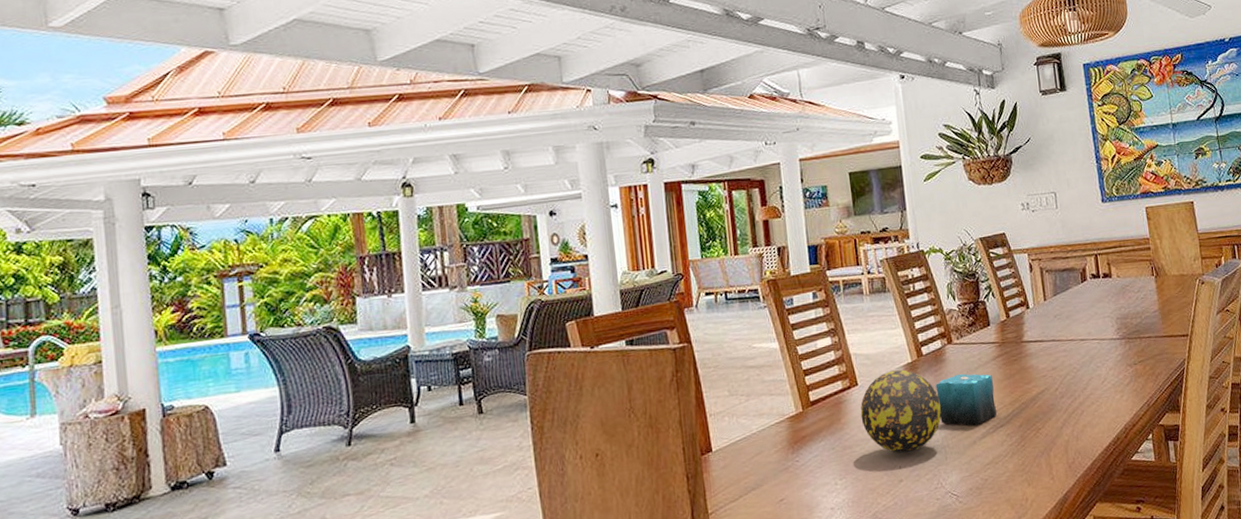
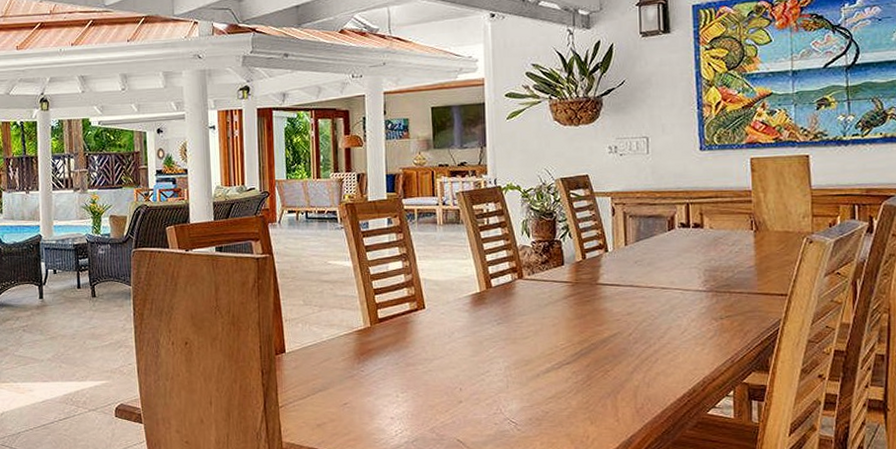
decorative ball: present [860,369,942,453] -> none [425,298,507,376]
candle: present [935,371,998,426] -> none [502,307,565,359]

